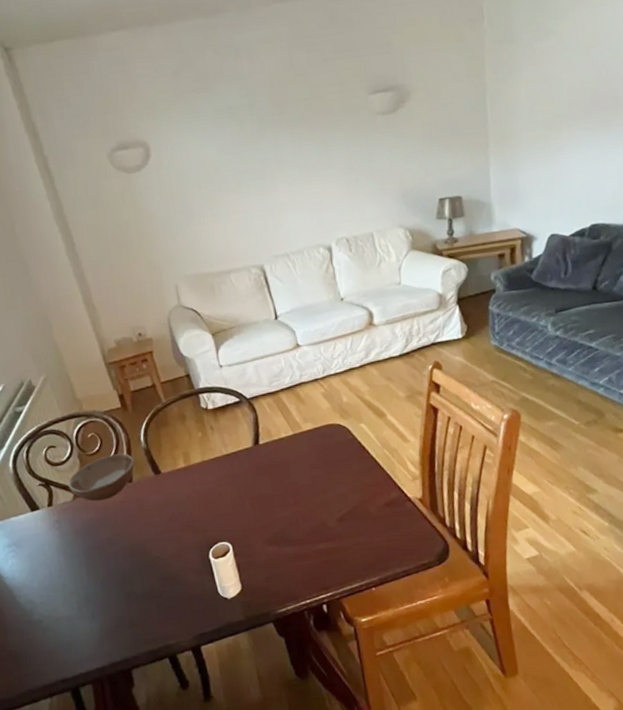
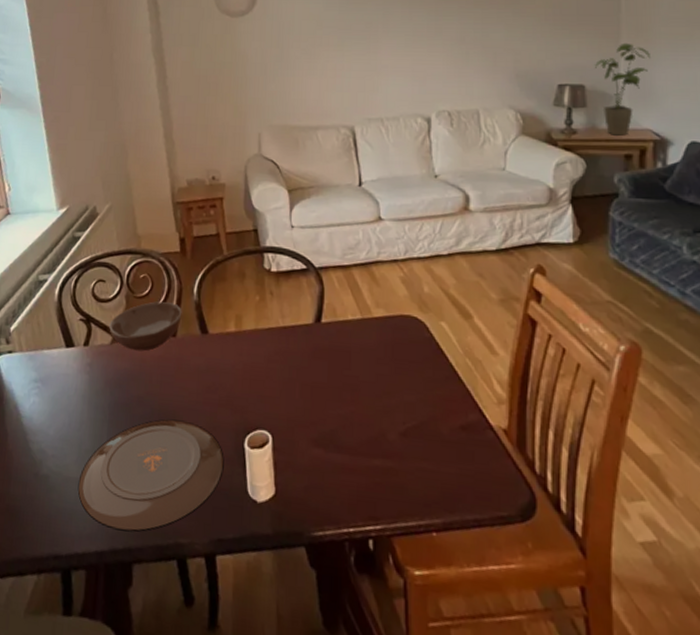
plate: none [69,549,196,648] -> present [77,419,224,532]
house plant: none [469,151,515,239] -> present [595,42,650,136]

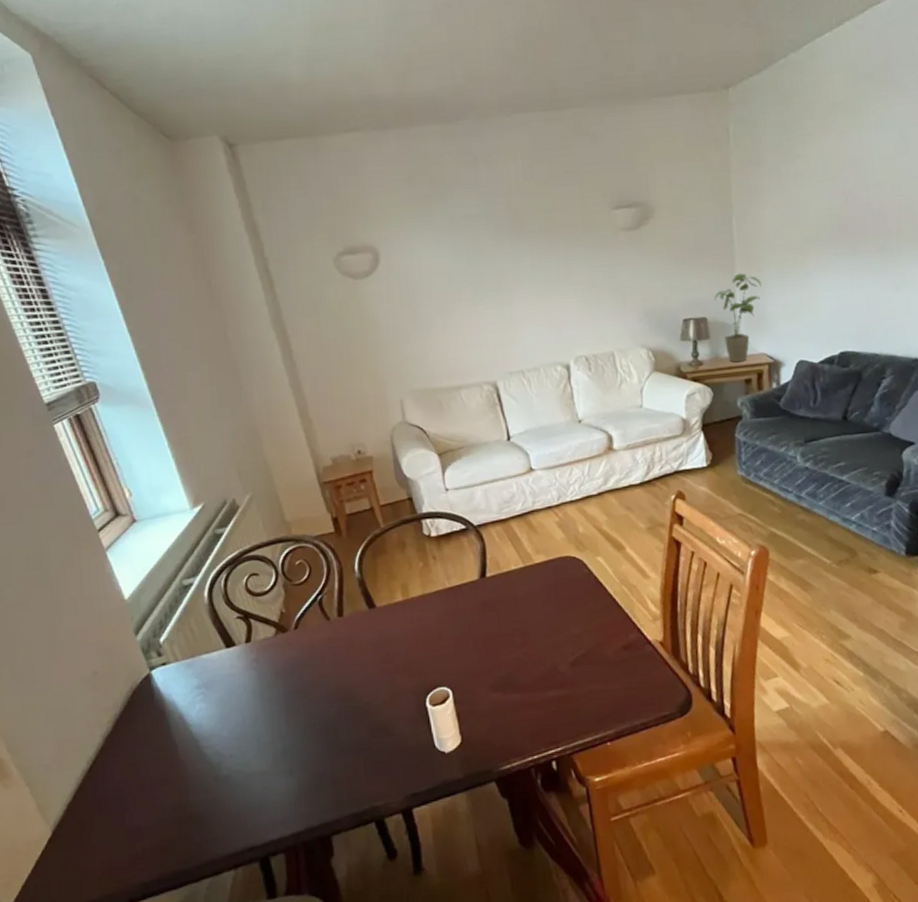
plate: present [77,419,224,532] -> none [262,694,410,810]
soup bowl: present [109,301,182,352] -> none [270,584,346,638]

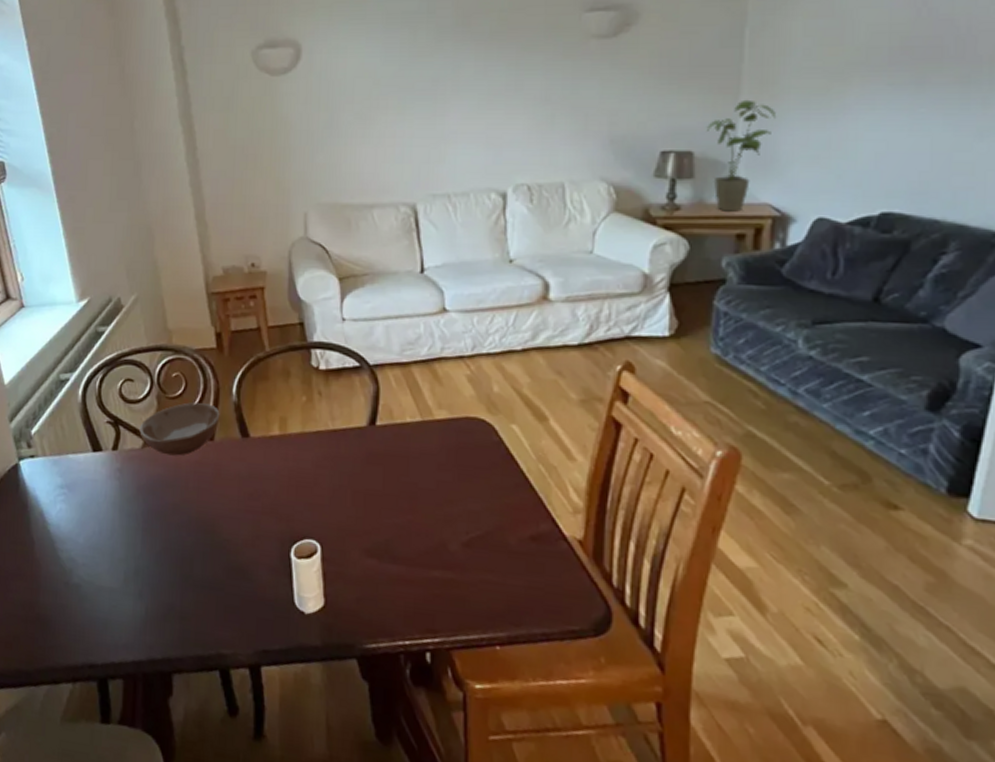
soup bowl: none [270,584,346,638] -> present [139,402,220,456]

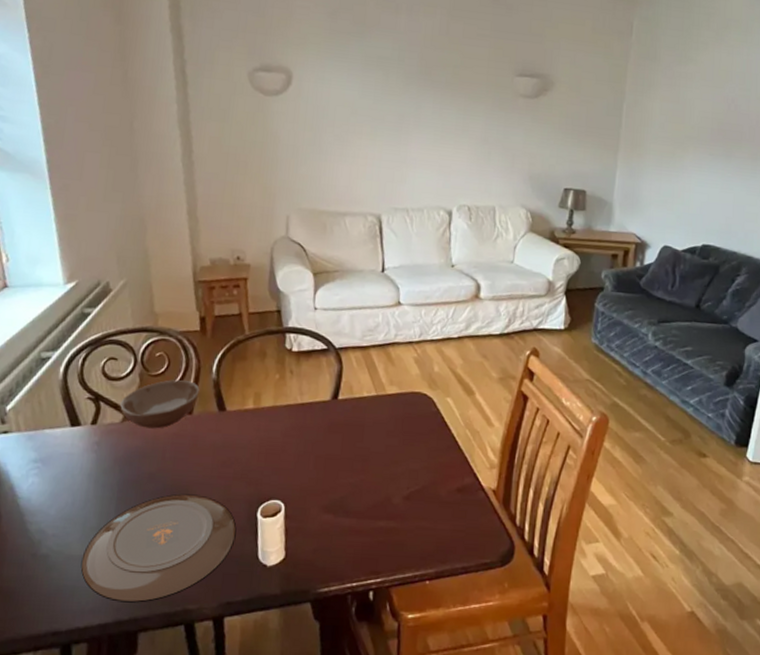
plate: none [111,527,269,643] -> present [80,494,237,603]
house plant: present [707,99,776,212] -> none [596,155,641,238]

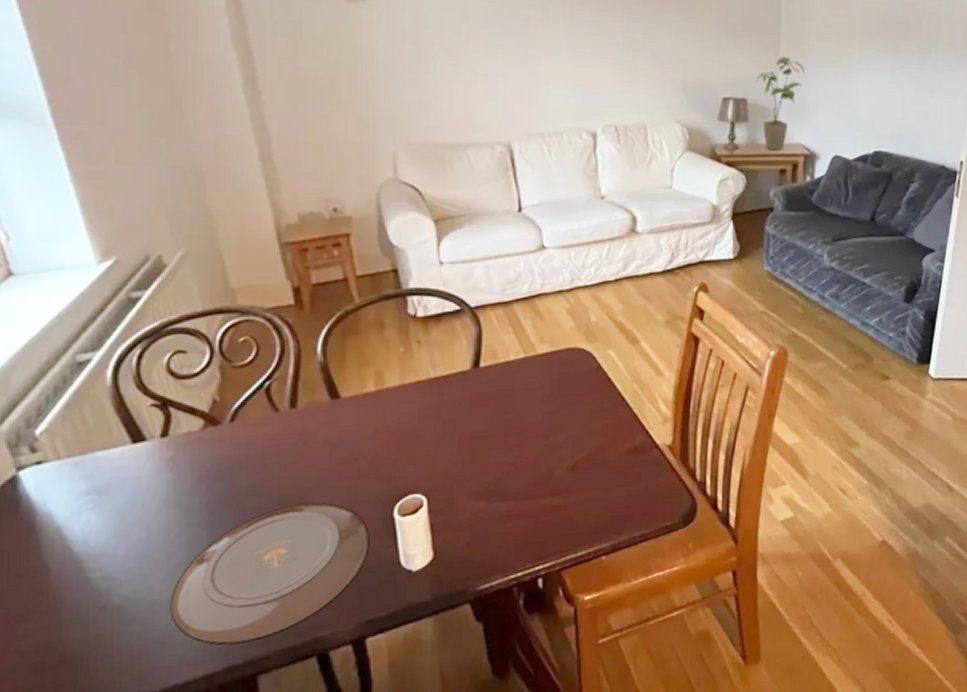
soup bowl: present [120,380,200,429] -> none [198,368,303,433]
house plant: none [596,155,641,238] -> present [757,56,804,151]

